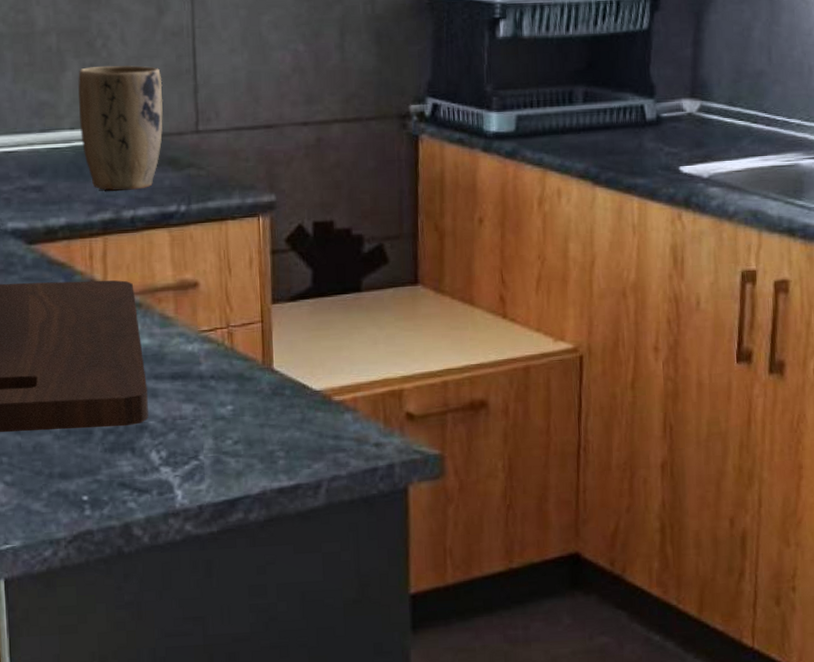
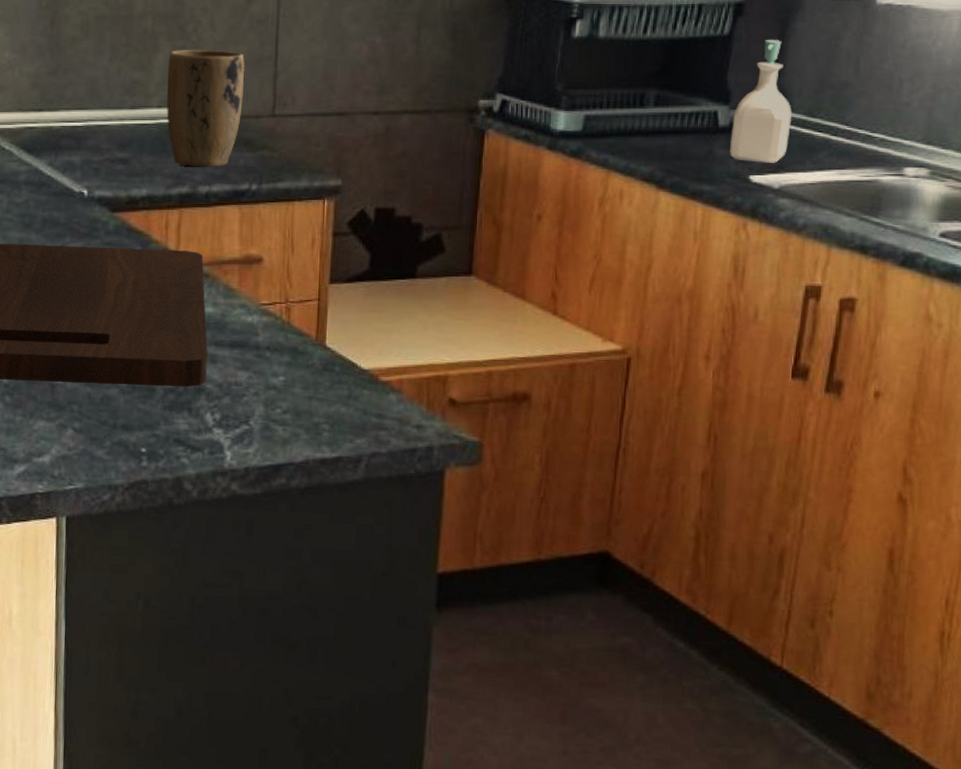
soap bottle: none [658,32,714,153] -> present [729,40,793,163]

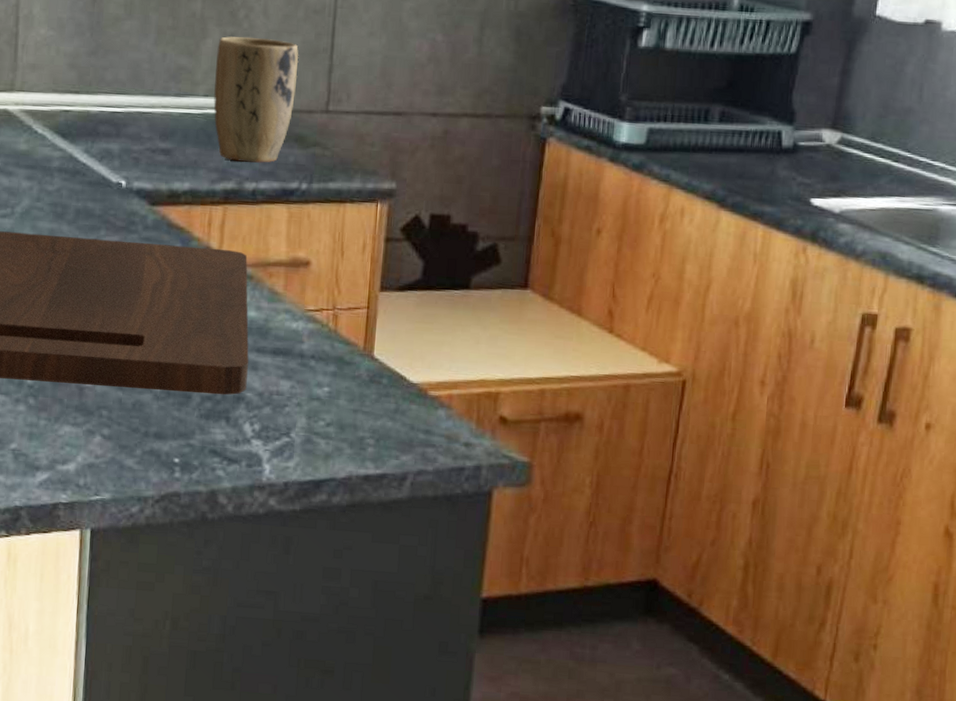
soap bottle: present [729,40,793,163] -> none [792,61,856,187]

